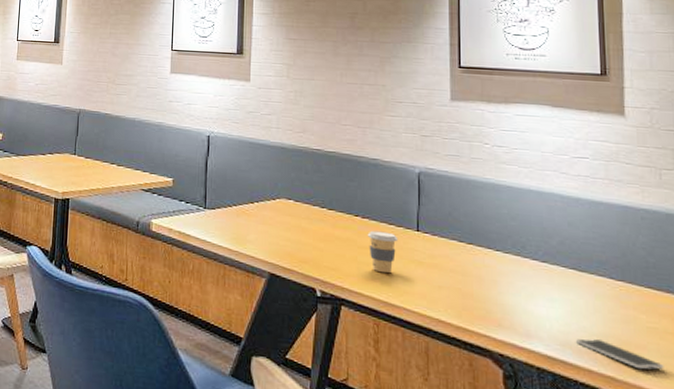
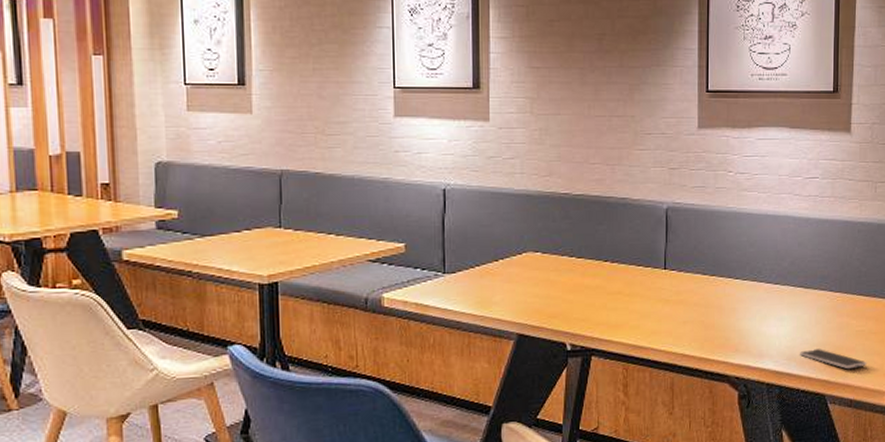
coffee cup: present [367,230,399,274] -> none [616,274,647,317]

